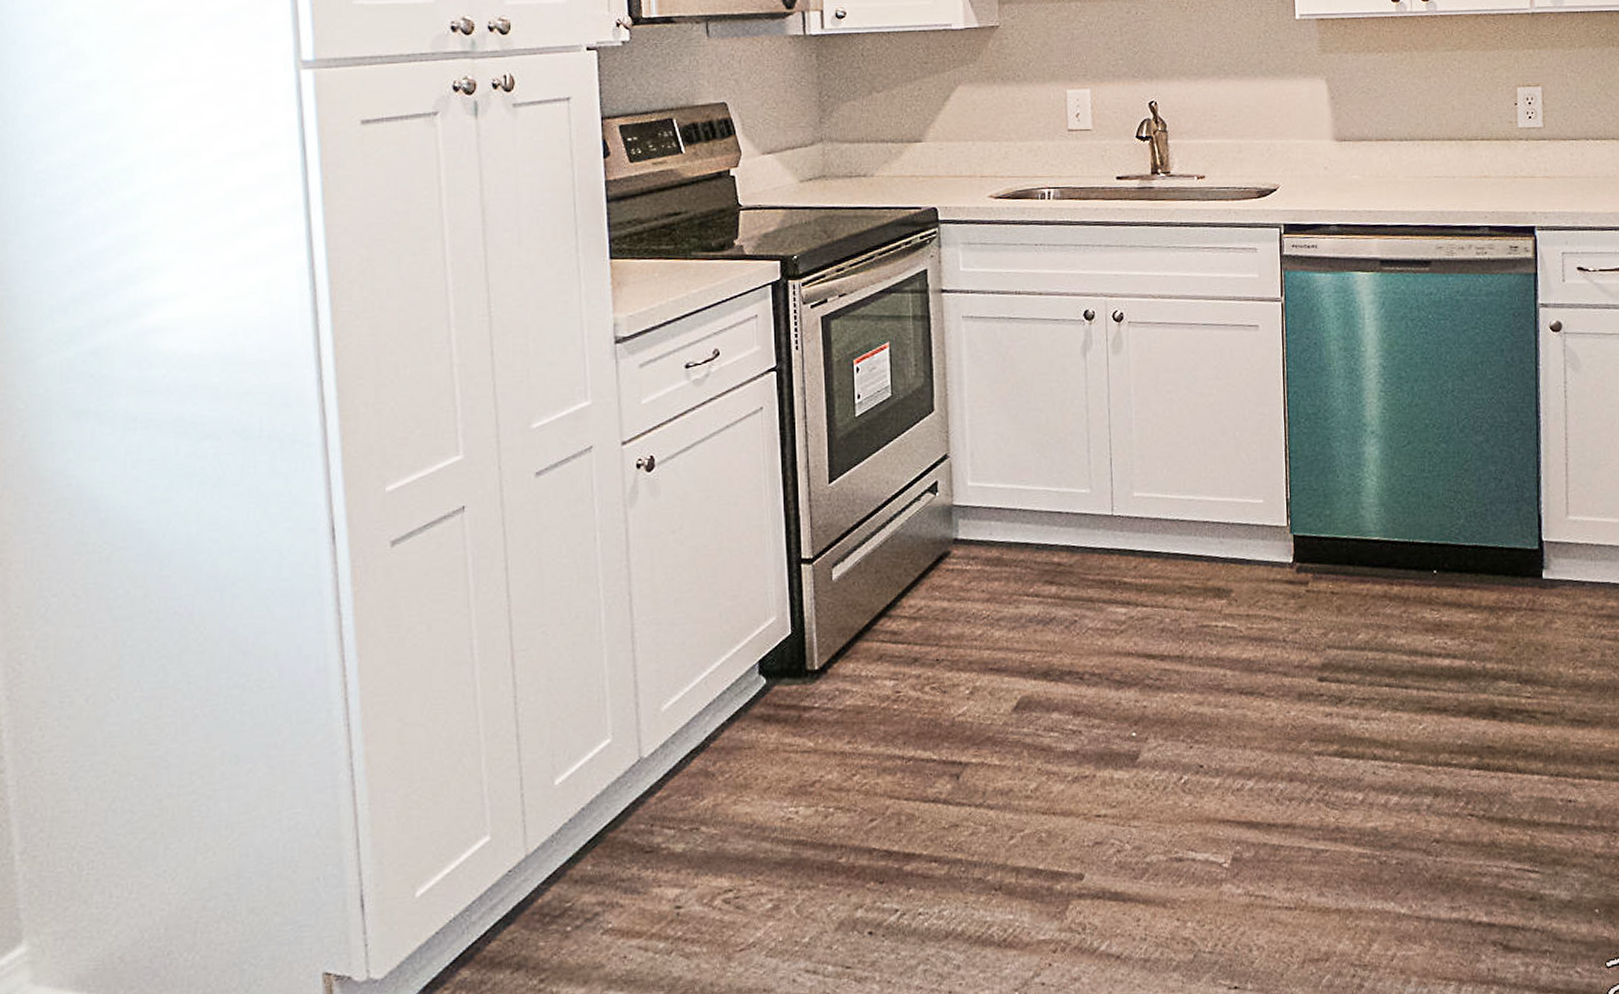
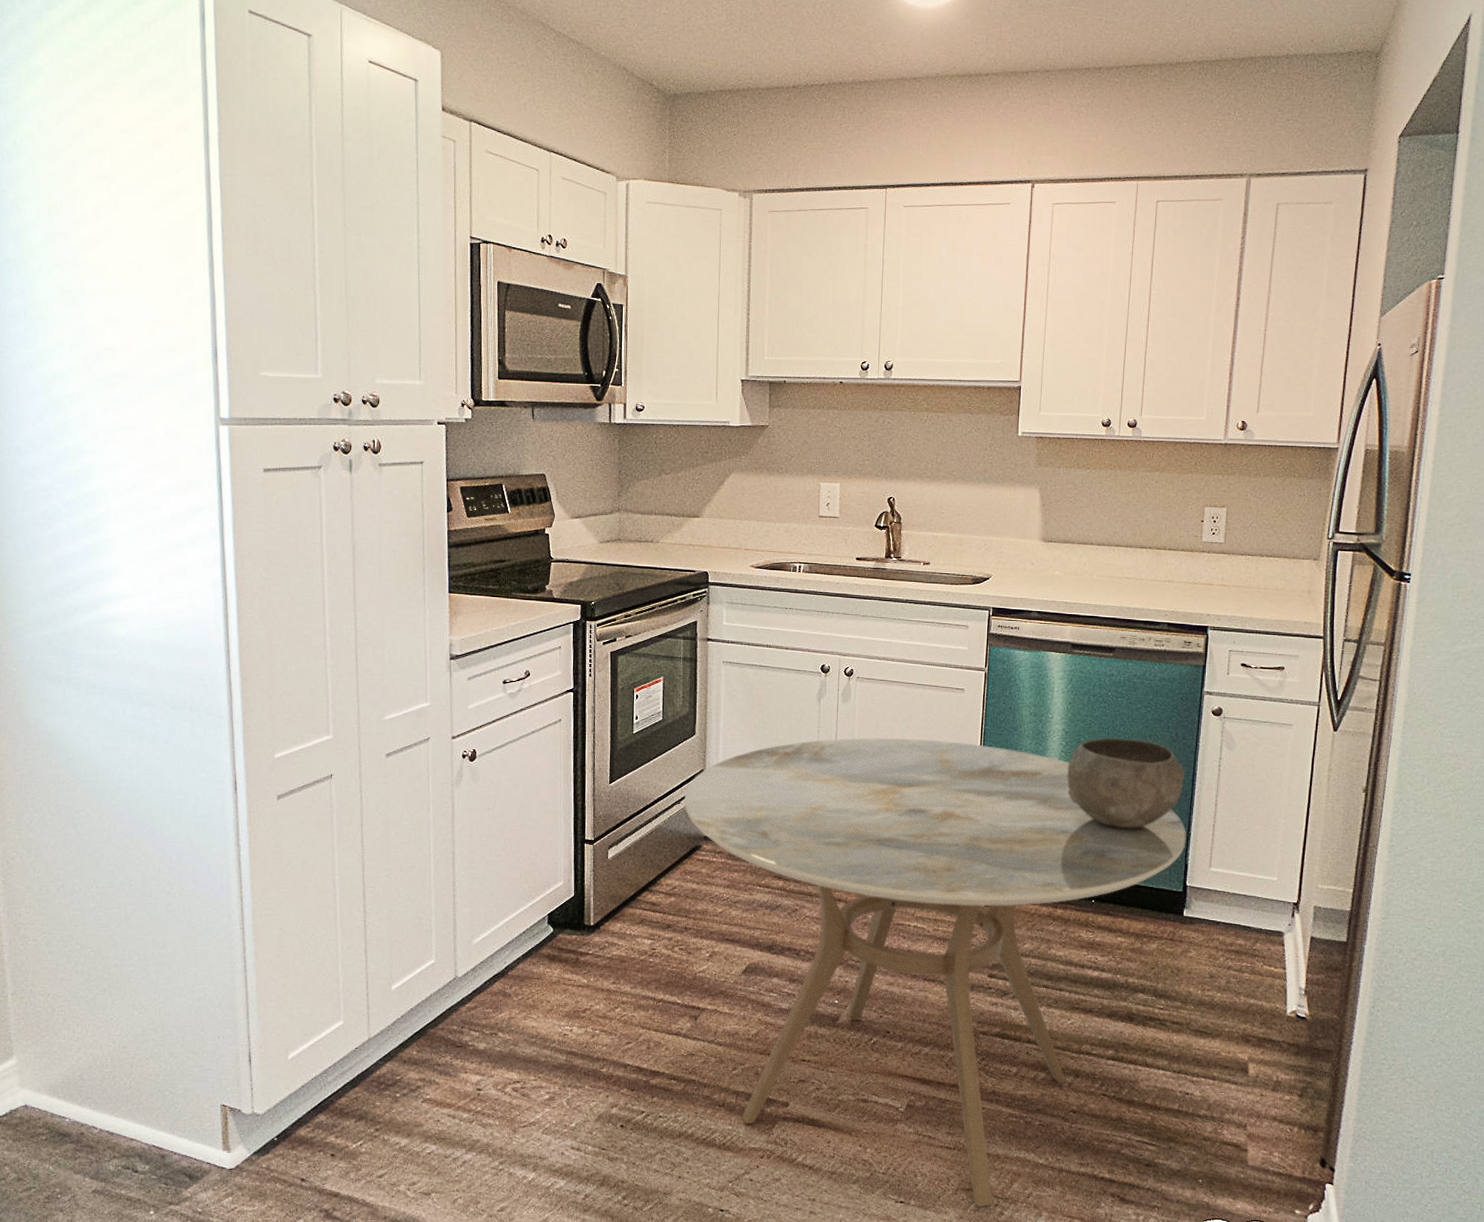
dining table: none [925,390,1536,982] -> present [684,738,1186,1208]
bowl: none [1389,368,1528,478] -> present [1067,737,1186,828]

